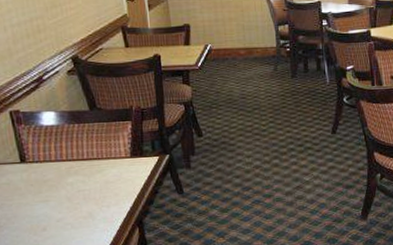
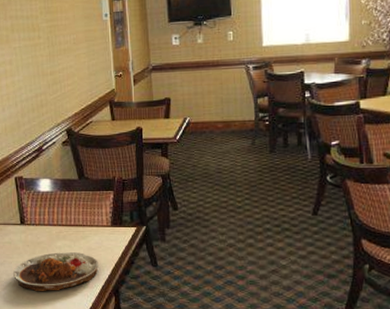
plate: none [15,187,119,233] -> present [13,252,99,292]

